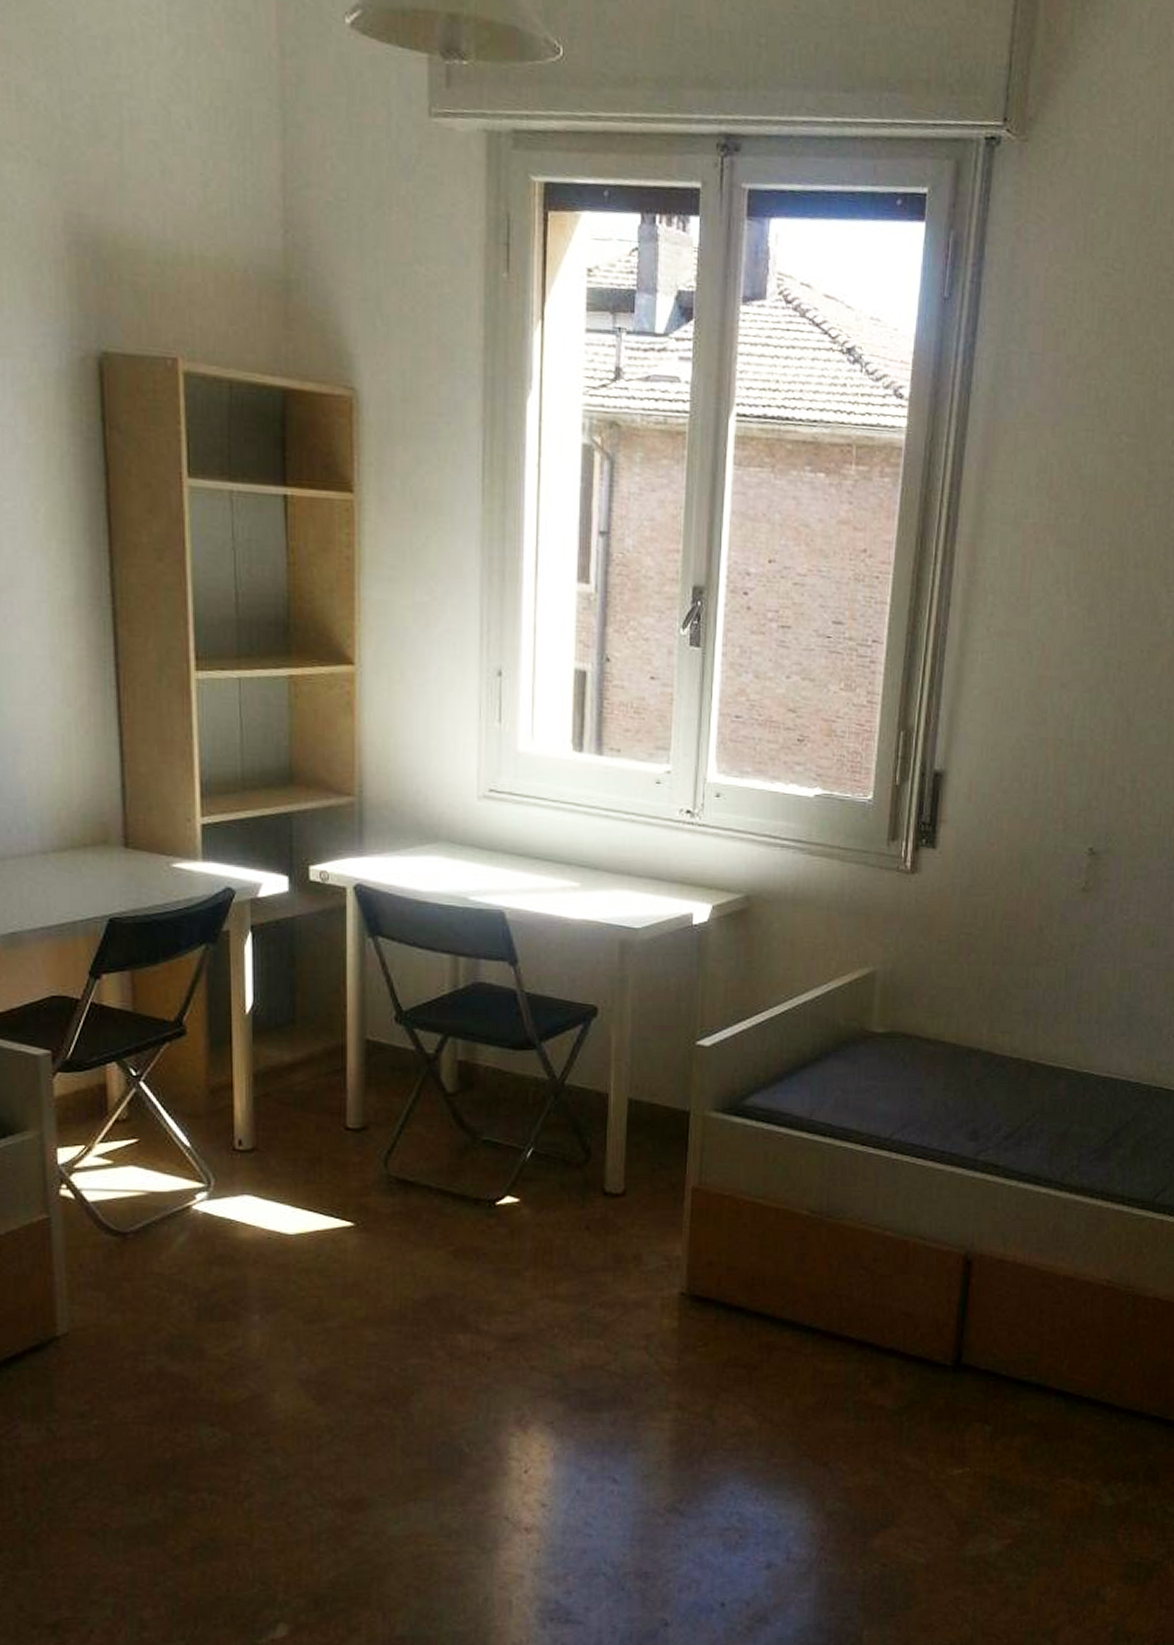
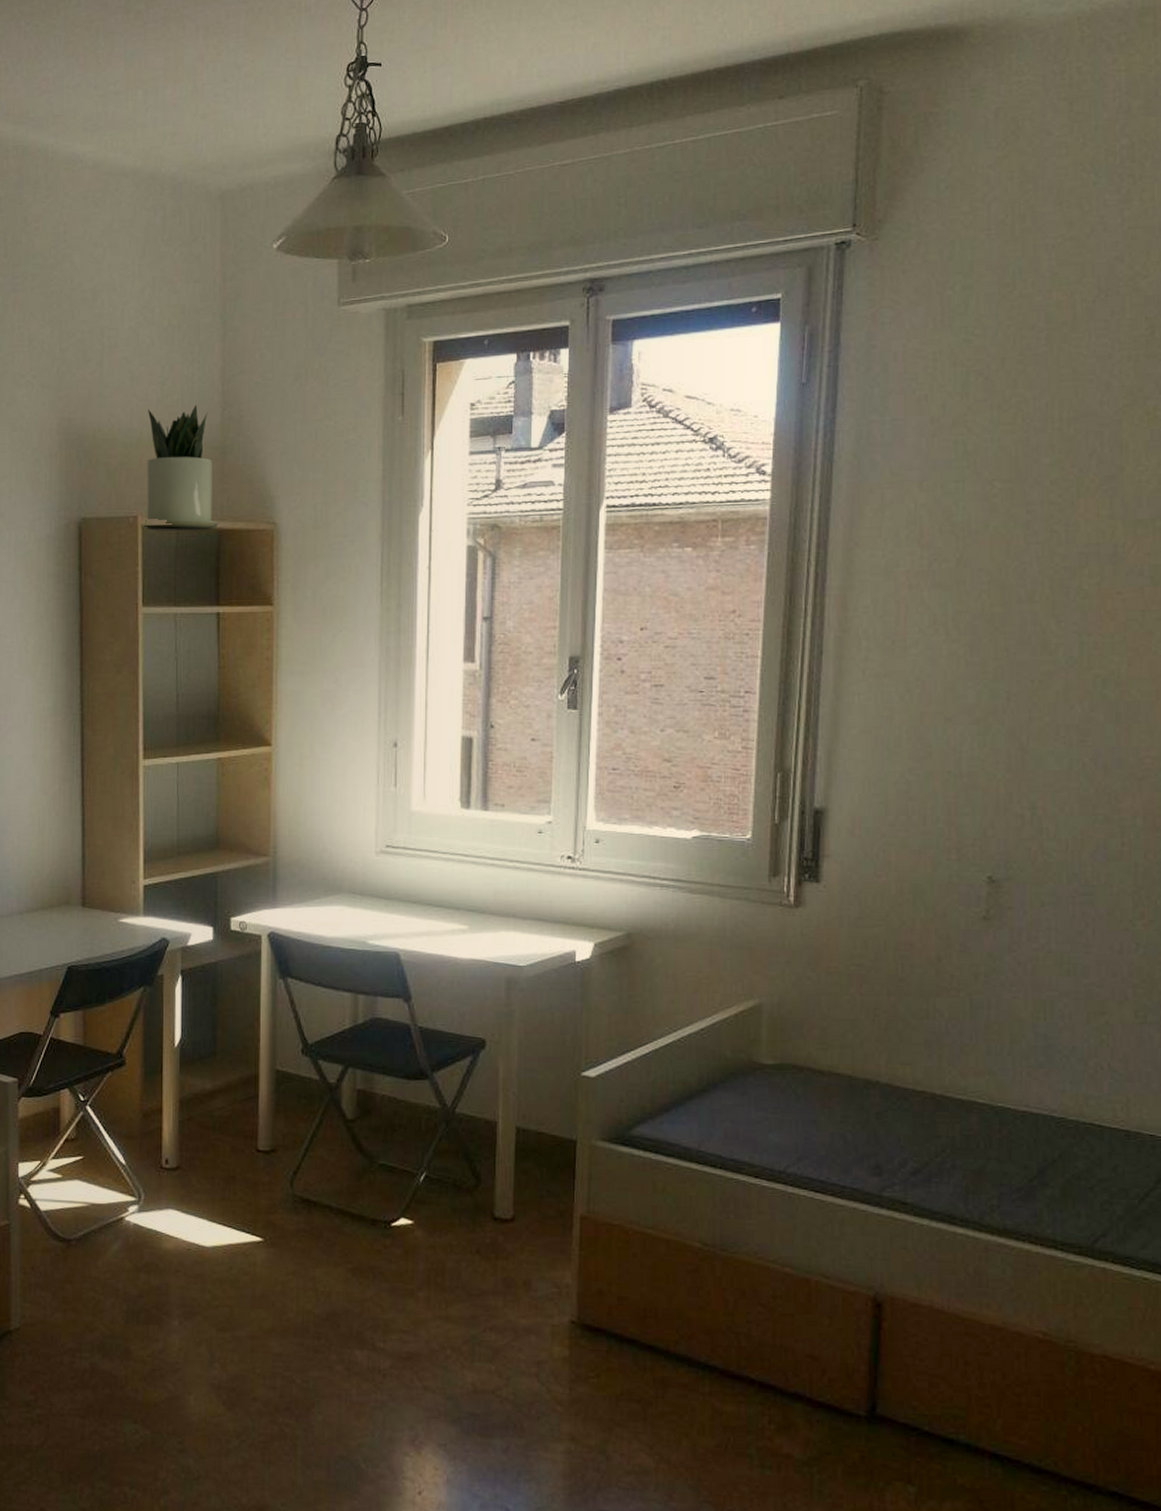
planter: none [183,216,284,389] -> present [141,404,219,532]

